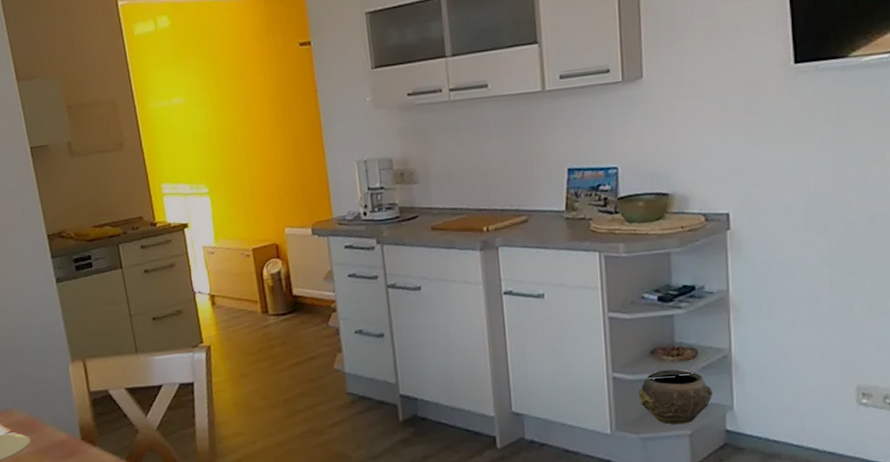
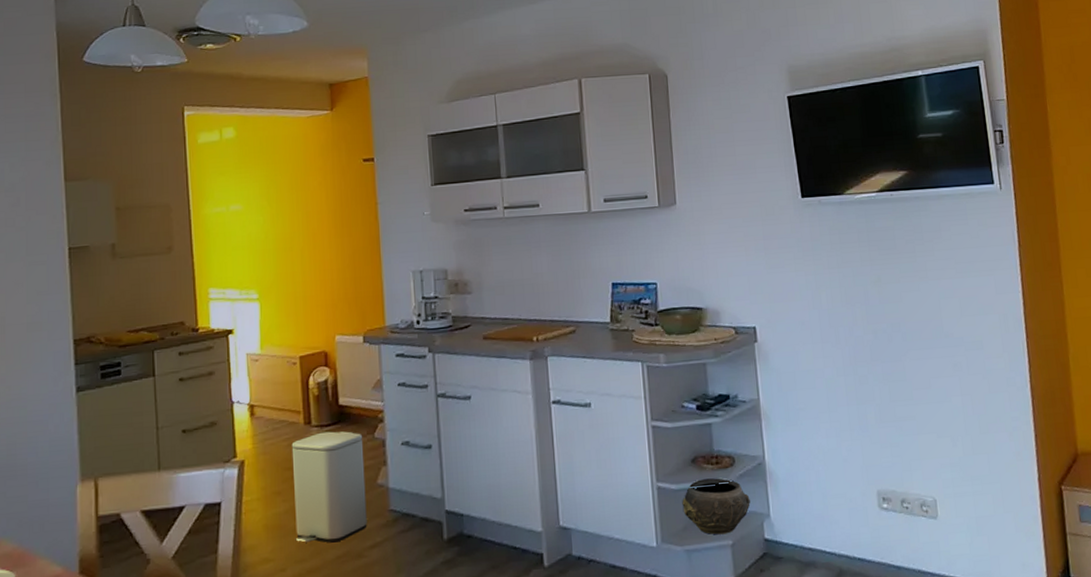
pedal bin: none [252,320,327,421] -> present [291,431,367,543]

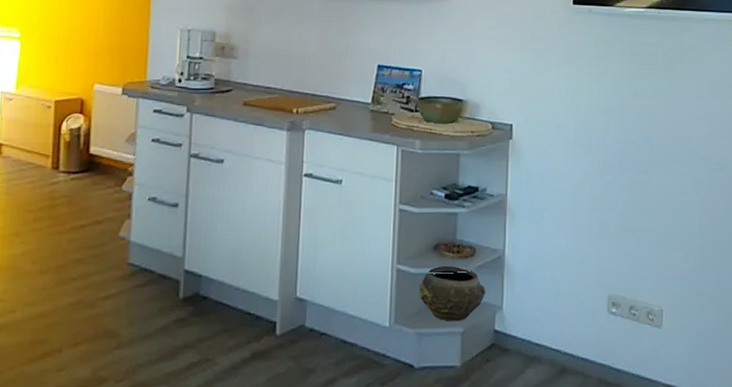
pedal bin: present [291,431,367,543] -> none [28,179,110,290]

